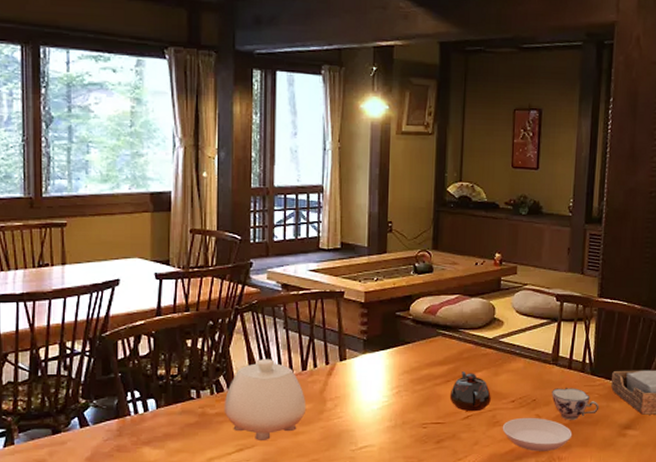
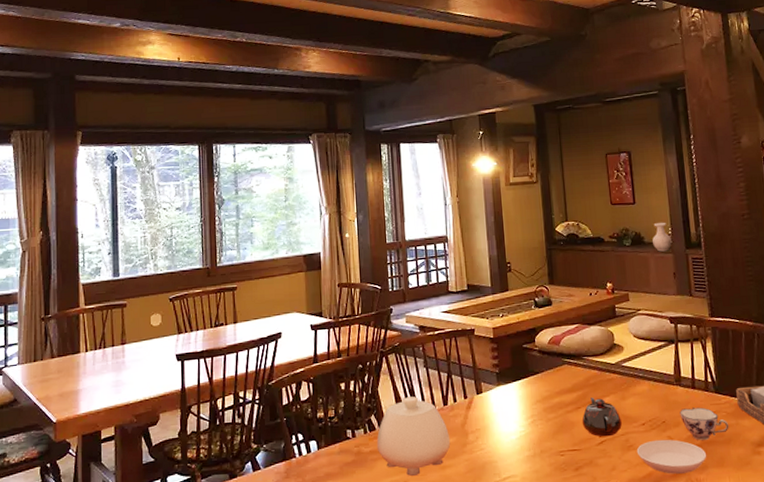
vase: none [551,192,571,224] -> present [652,222,672,252]

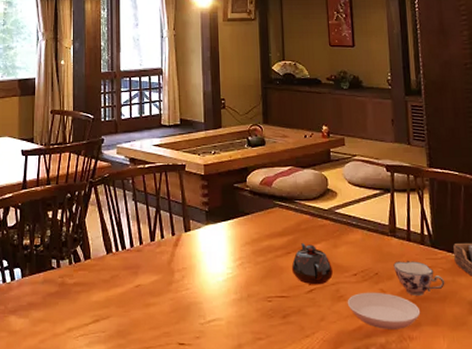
sugar bowl: present [376,396,451,476] -> none [81,230,156,311]
vase: present [652,222,672,252] -> none [371,66,391,97]

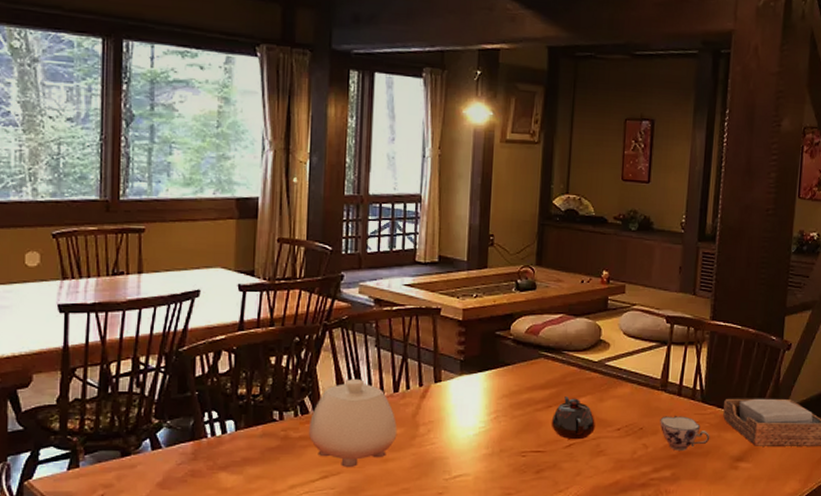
sugar bowl: none [81,230,156,311] -> present [308,379,398,467]
saucer: present [347,292,421,329] -> none [606,447,681,484]

